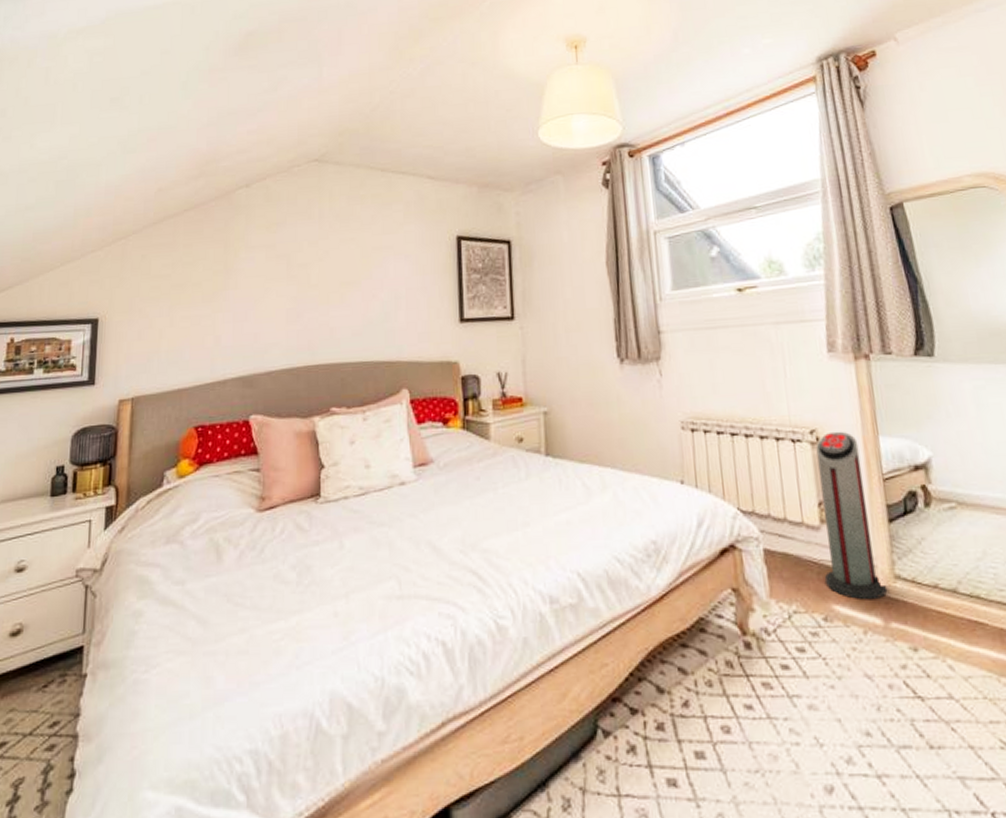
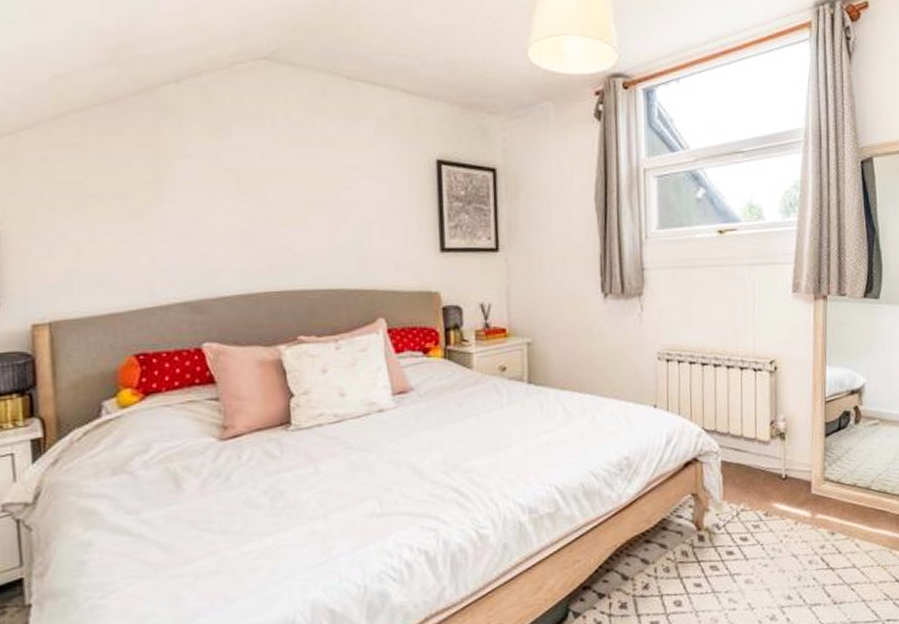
air purifier: present [816,431,888,600] -> none [768,361,818,499]

